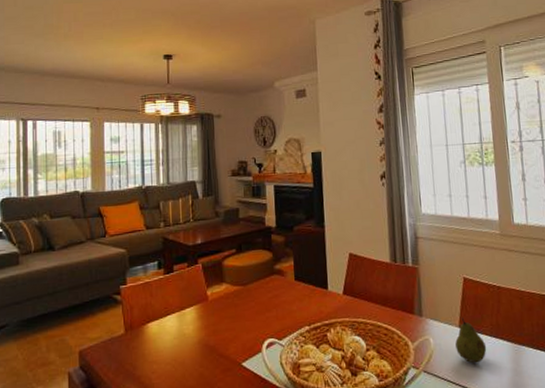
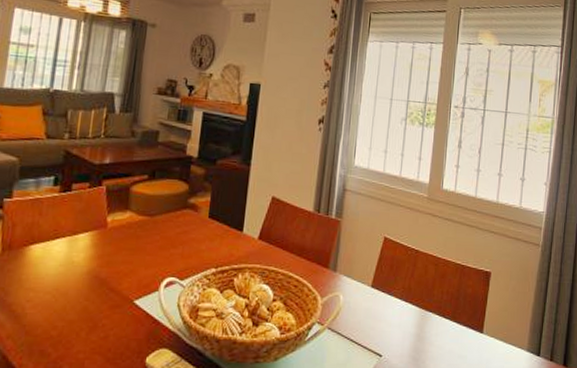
fruit: present [455,317,487,364] -> none [364,277,395,325]

